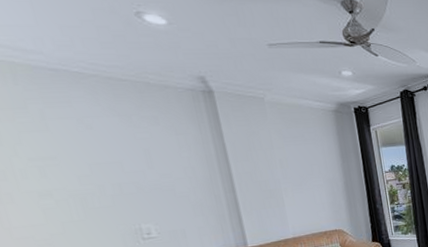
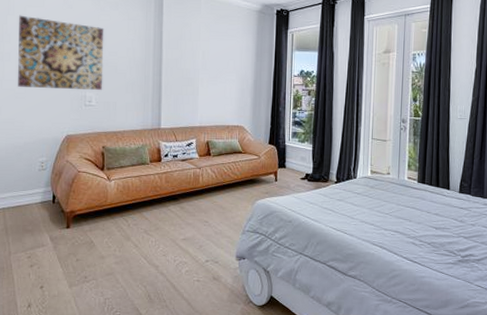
wall art: none [11,144,163,233] -> present [18,15,104,91]

